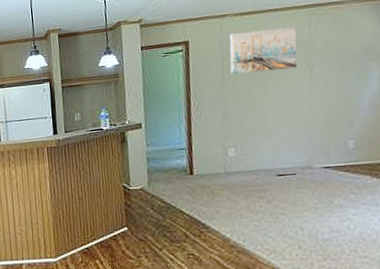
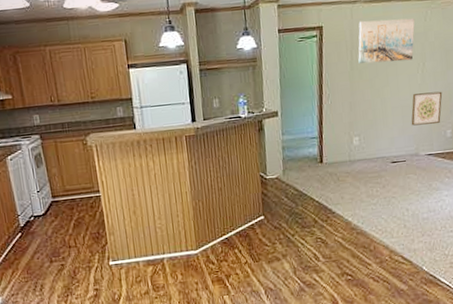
wall art: none [299,99,339,136] -> present [411,91,443,126]

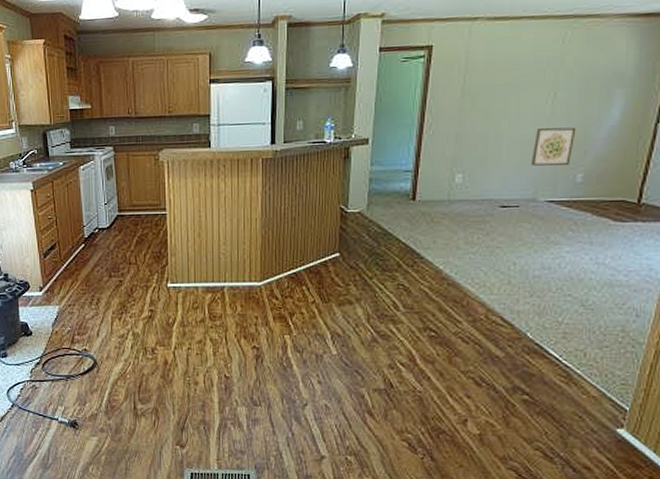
wall art: present [358,18,415,64] -> none [472,39,550,90]

